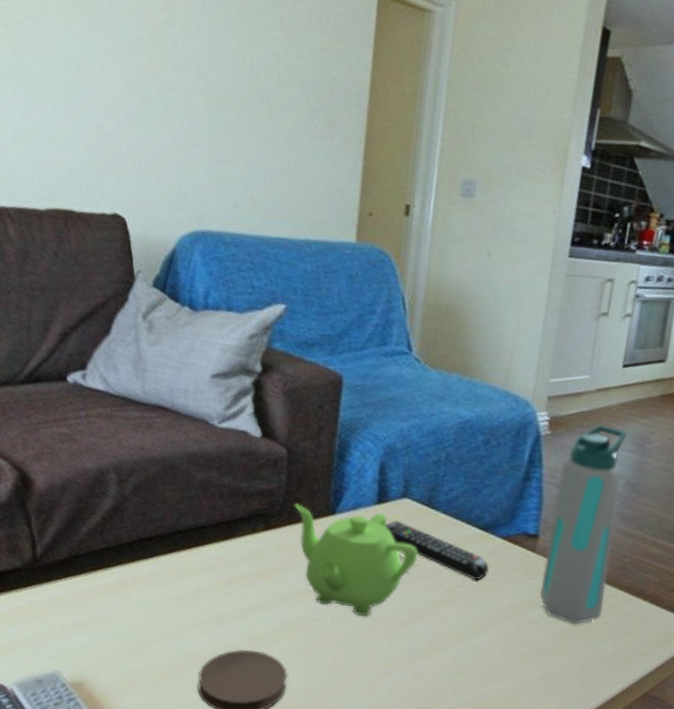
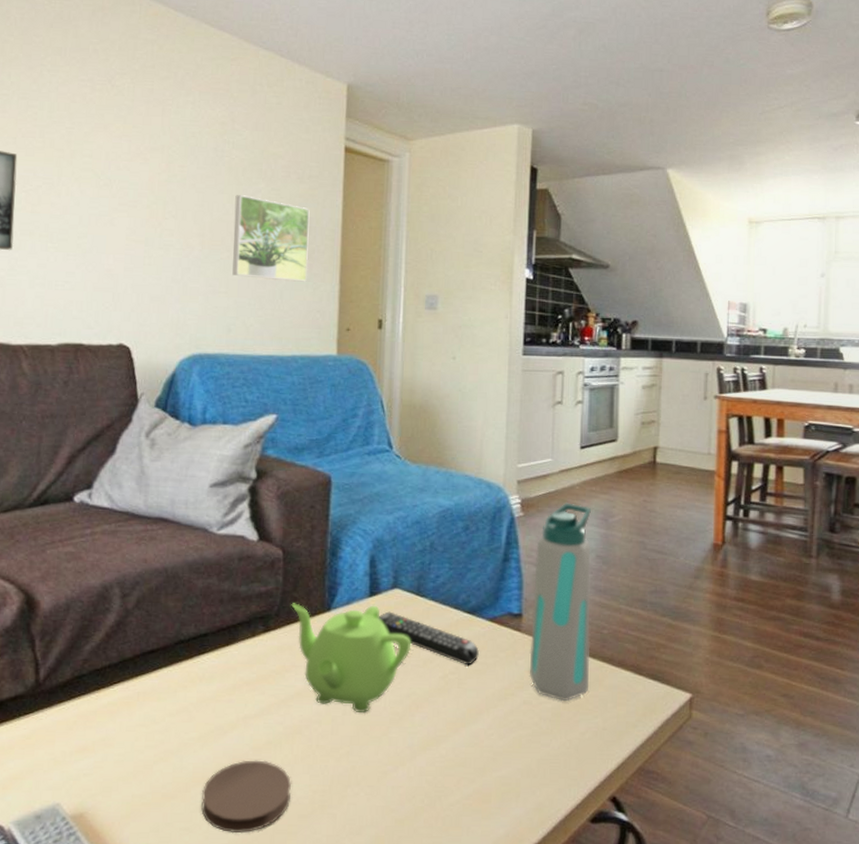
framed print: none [241,44,334,155] -> present [232,195,310,282]

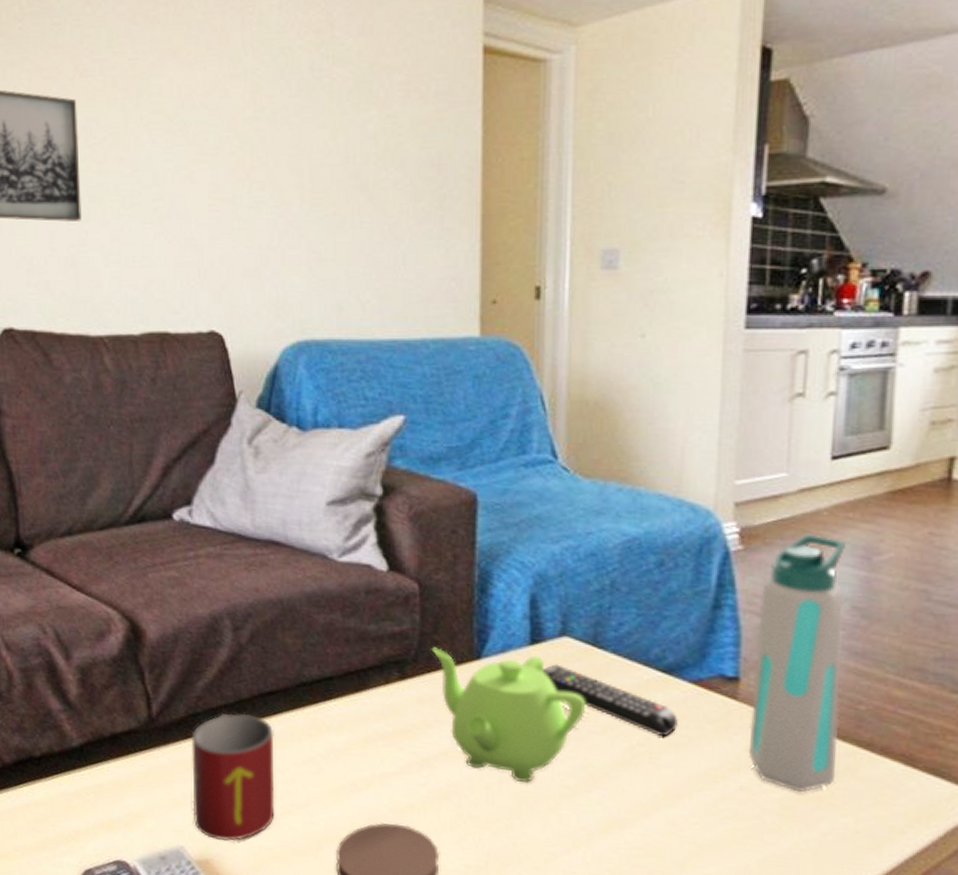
mug: none [71,671,153,794] -> present [191,712,275,841]
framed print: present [232,195,310,282] -> none [339,128,438,241]

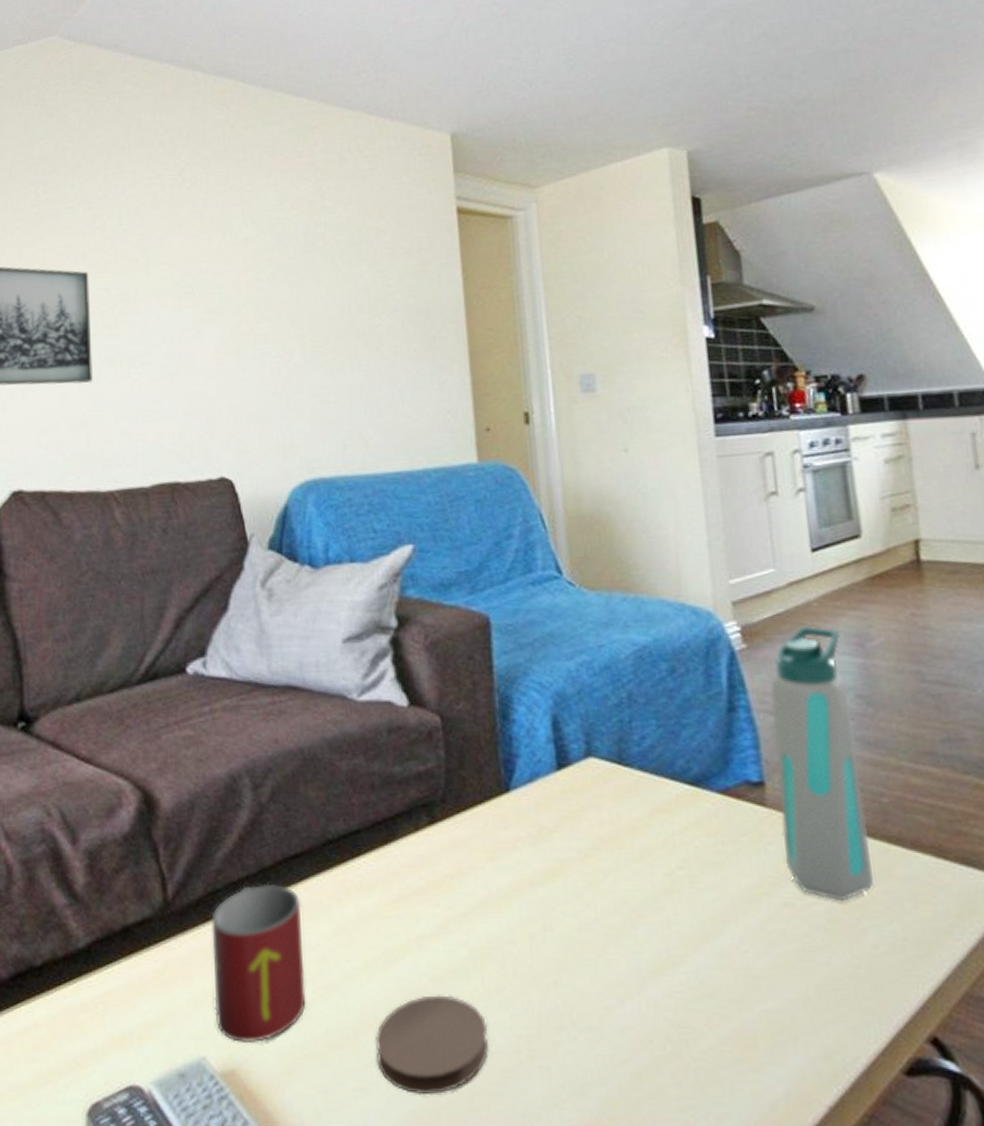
teapot: present [431,647,586,782] -> none [459,781,621,926]
remote control: present [542,664,678,737] -> none [572,788,713,857]

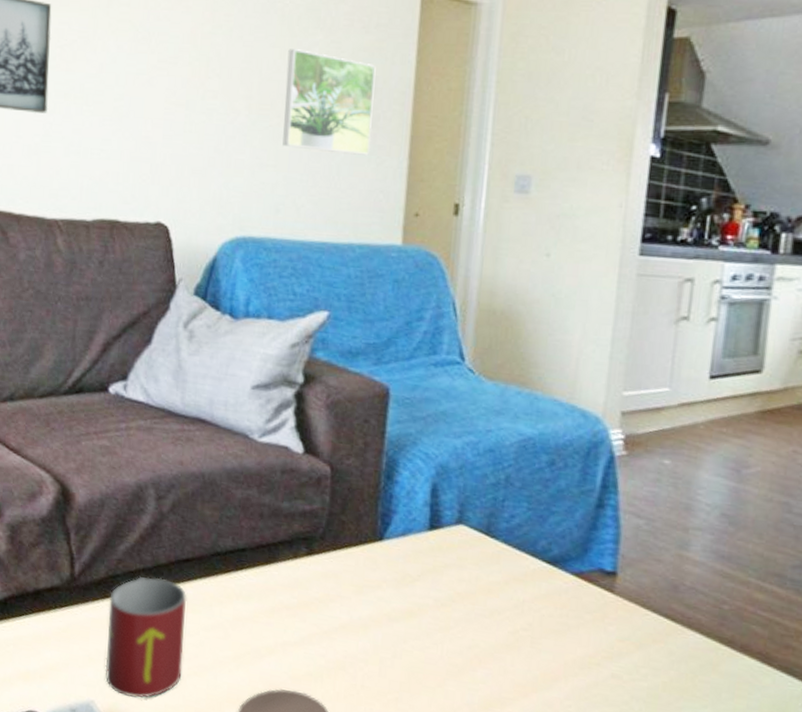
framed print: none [335,282,430,380] -> present [282,49,376,156]
water bottle: present [770,626,874,900] -> none [620,444,718,683]

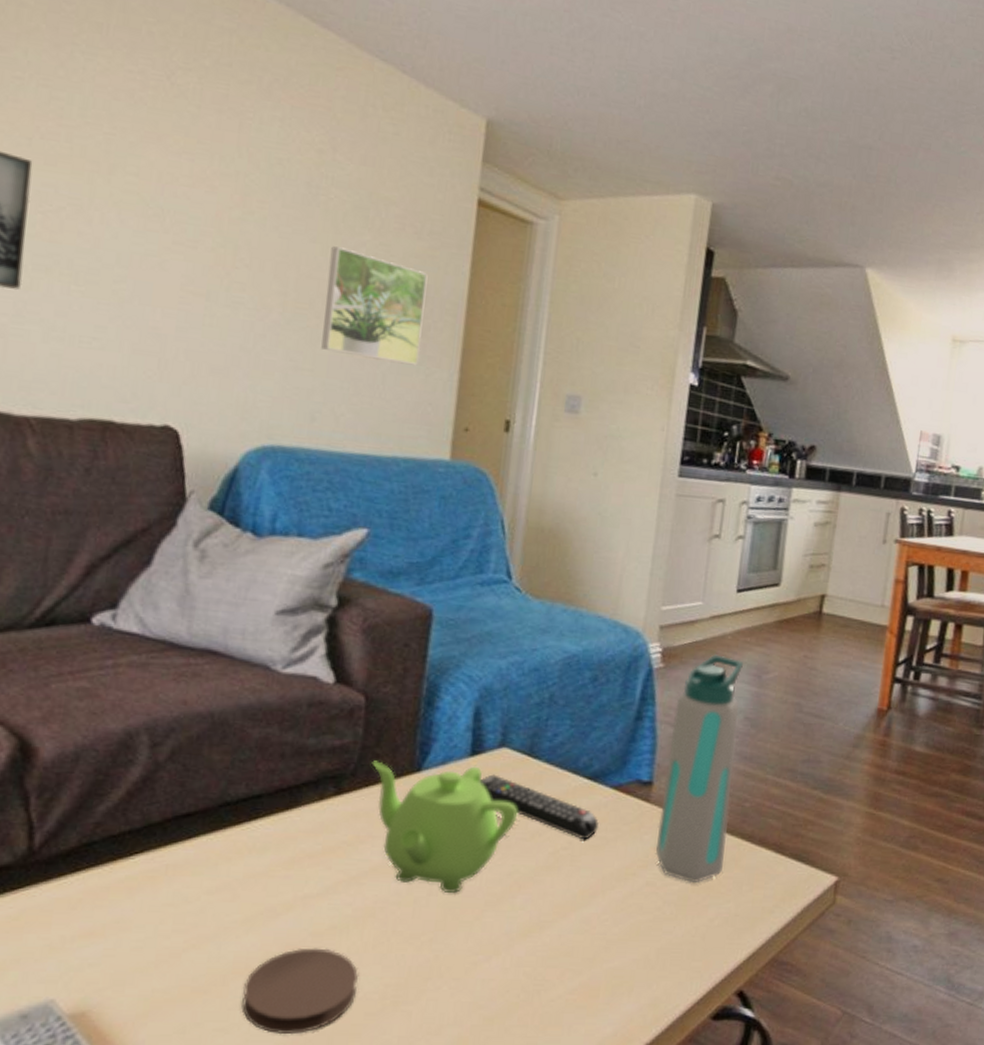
mug: present [105,576,187,699] -> none [72,839,186,988]
teapot: none [338,527,477,659] -> present [372,760,518,893]
remote control: none [438,549,559,624] -> present [479,774,599,840]
water bottle: none [620,444,718,683] -> present [655,654,743,882]

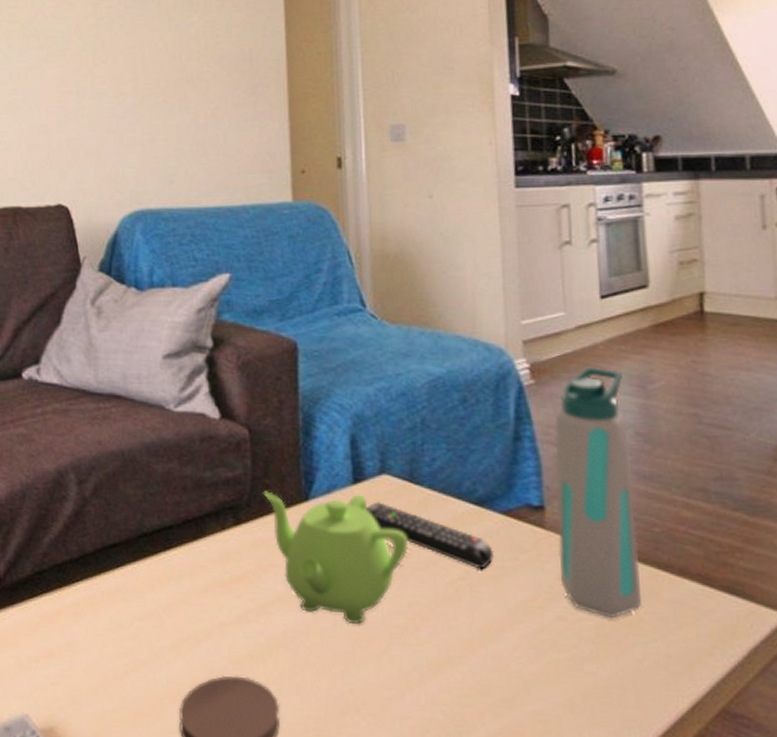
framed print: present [321,246,428,366] -> none [167,31,252,122]

